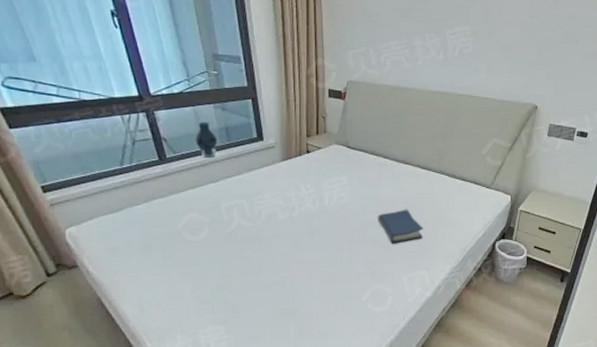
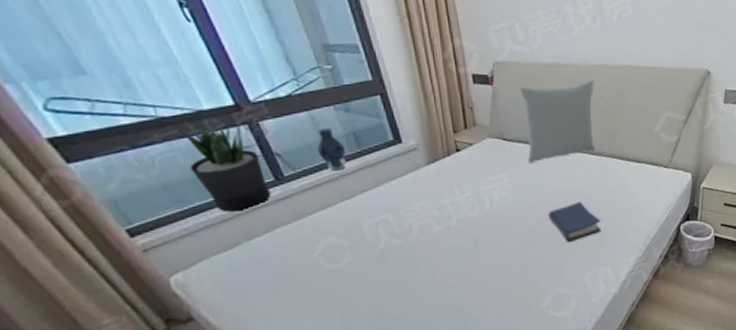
planter: none [95,105,154,182] -> present [180,121,271,212]
pillow: none [366,103,432,171] -> present [519,80,595,164]

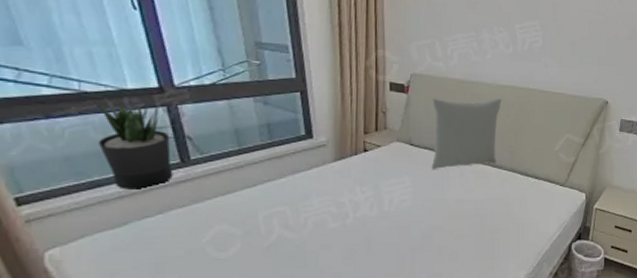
vase: present [317,127,347,171] -> none [229,117,257,159]
hardback book: present [548,201,601,242] -> none [444,211,494,251]

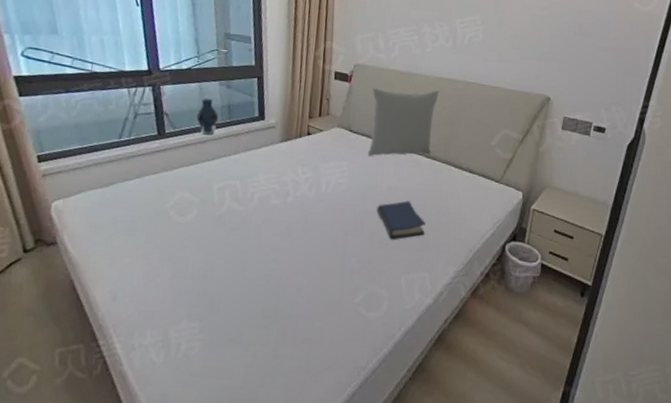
planter: present [97,97,173,190] -> none [99,77,152,156]
vase: none [229,117,257,159] -> present [196,98,219,135]
hardback book: none [444,211,494,251] -> present [377,200,426,239]

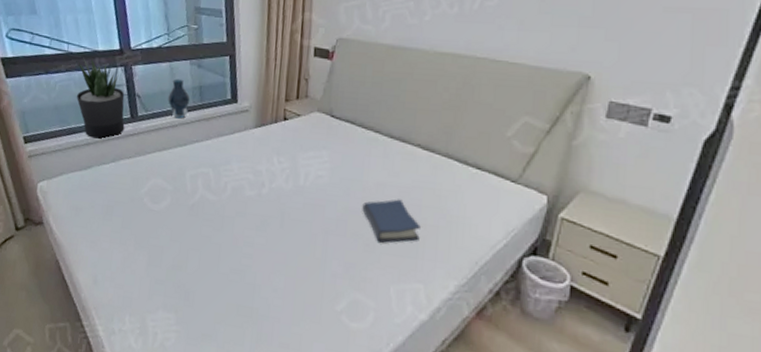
planter: none [99,77,152,156] -> present [76,58,125,139]
pillow: present [367,87,439,157] -> none [351,65,440,147]

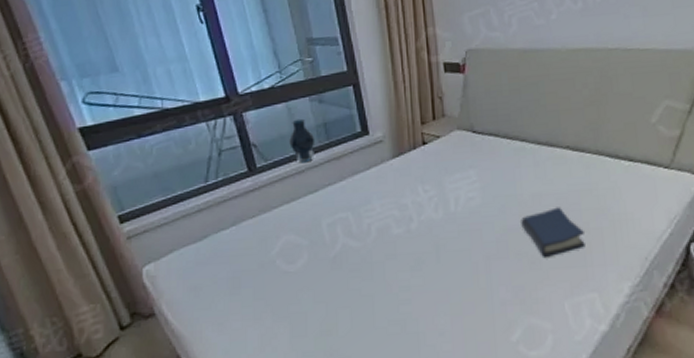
planter: present [76,58,125,139] -> none [178,112,242,202]

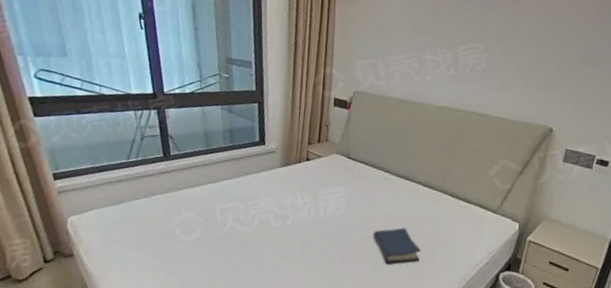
vase: present [289,118,315,163] -> none [200,122,221,158]

